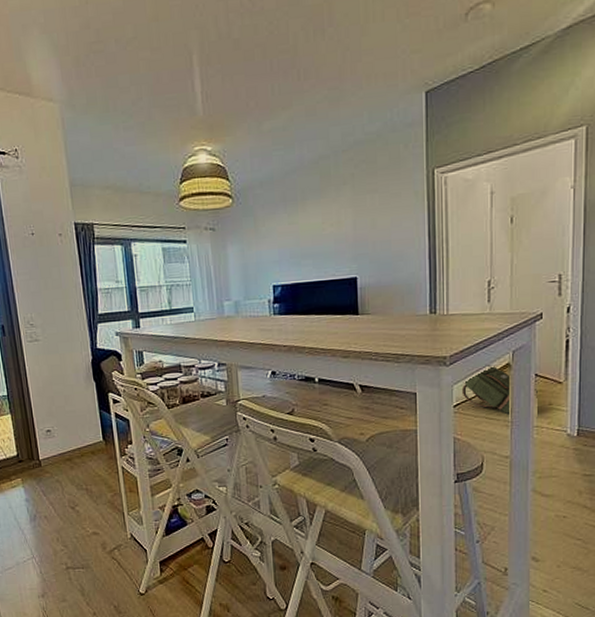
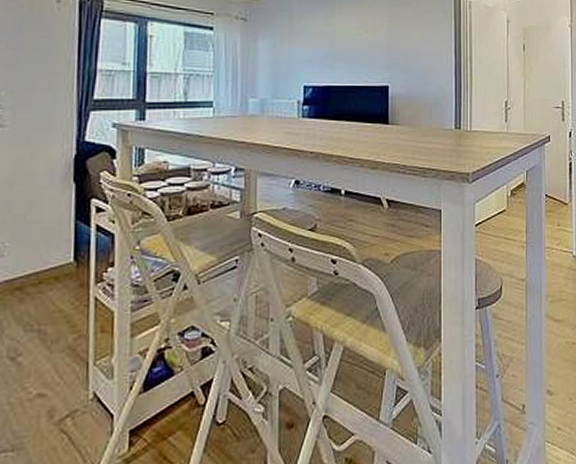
backpack: present [463,365,538,415] -> none [484,183,548,235]

